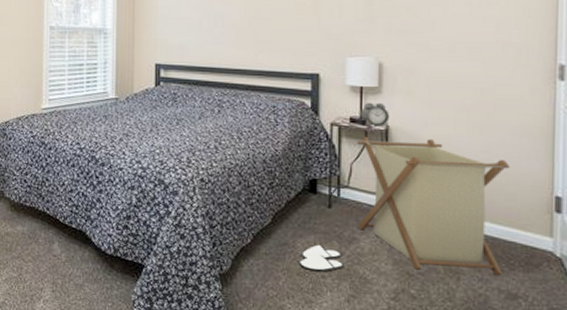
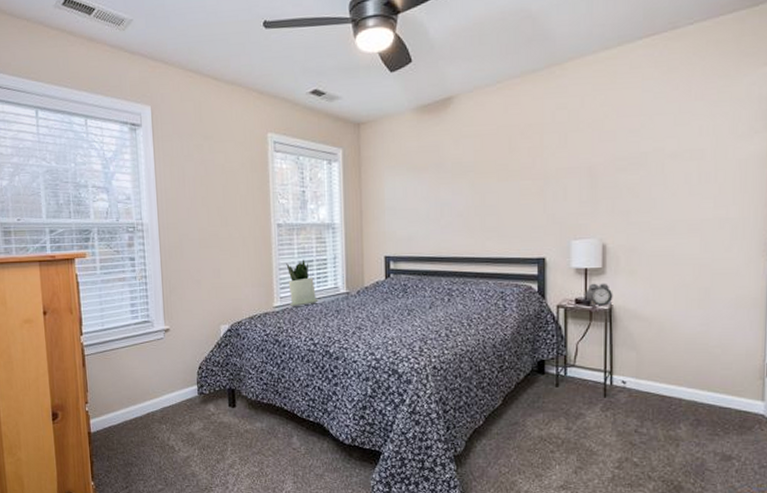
planter: none [56,63,87,110] -> present [286,259,319,307]
slippers: present [299,244,344,273] -> none [529,422,571,448]
laundry basket: present [357,137,510,276] -> none [582,315,726,440]

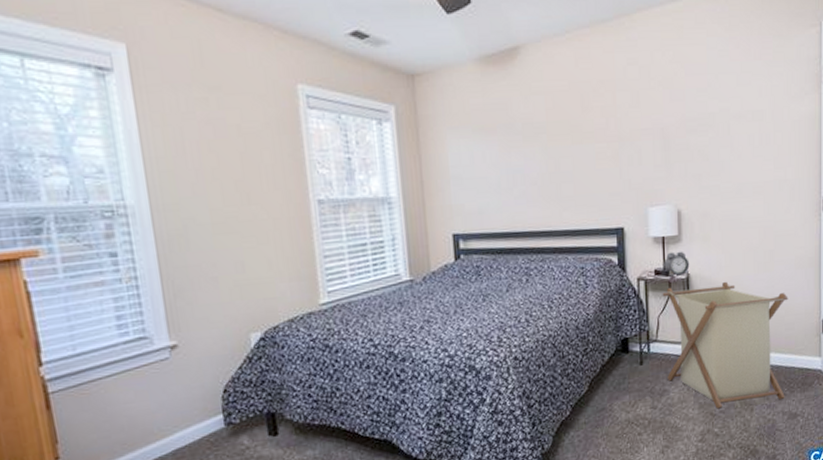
planter: present [286,259,319,307] -> none [332,243,377,303]
laundry basket: none [582,315,726,440] -> present [662,281,788,409]

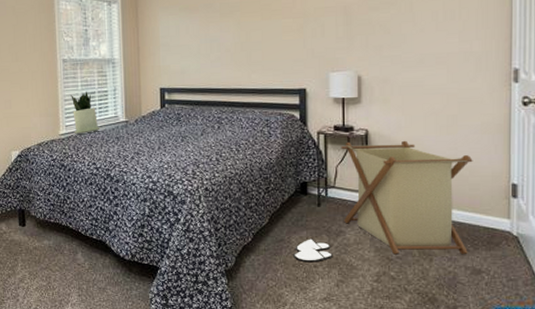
planter: none [332,243,377,303] -> present [71,91,100,135]
slippers: none [616,403,657,431] -> present [294,239,333,263]
alarm clock: present [664,251,690,277] -> none [343,111,369,133]

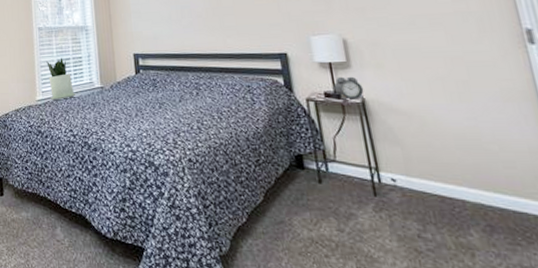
slippers: present [294,239,333,263] -> none [298,221,346,251]
laundry basket: present [341,140,473,255] -> none [335,108,521,251]
alarm clock: none [343,111,369,133] -> present [333,76,364,100]

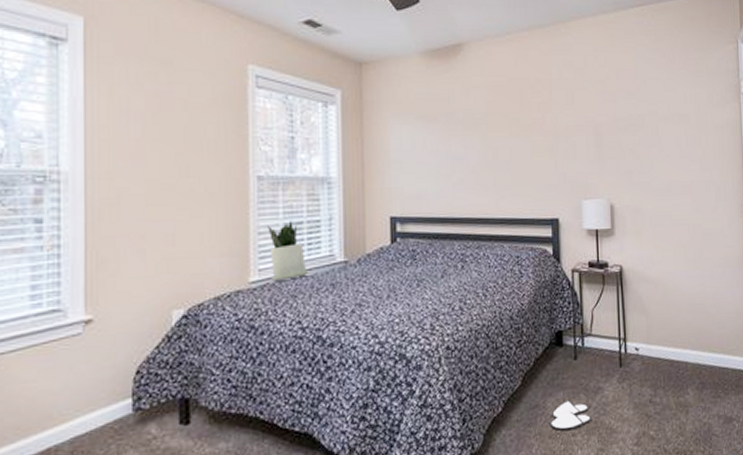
slippers: none [298,221,346,251] -> present [550,400,591,432]
alarm clock: present [333,76,364,100] -> none [597,244,623,270]

